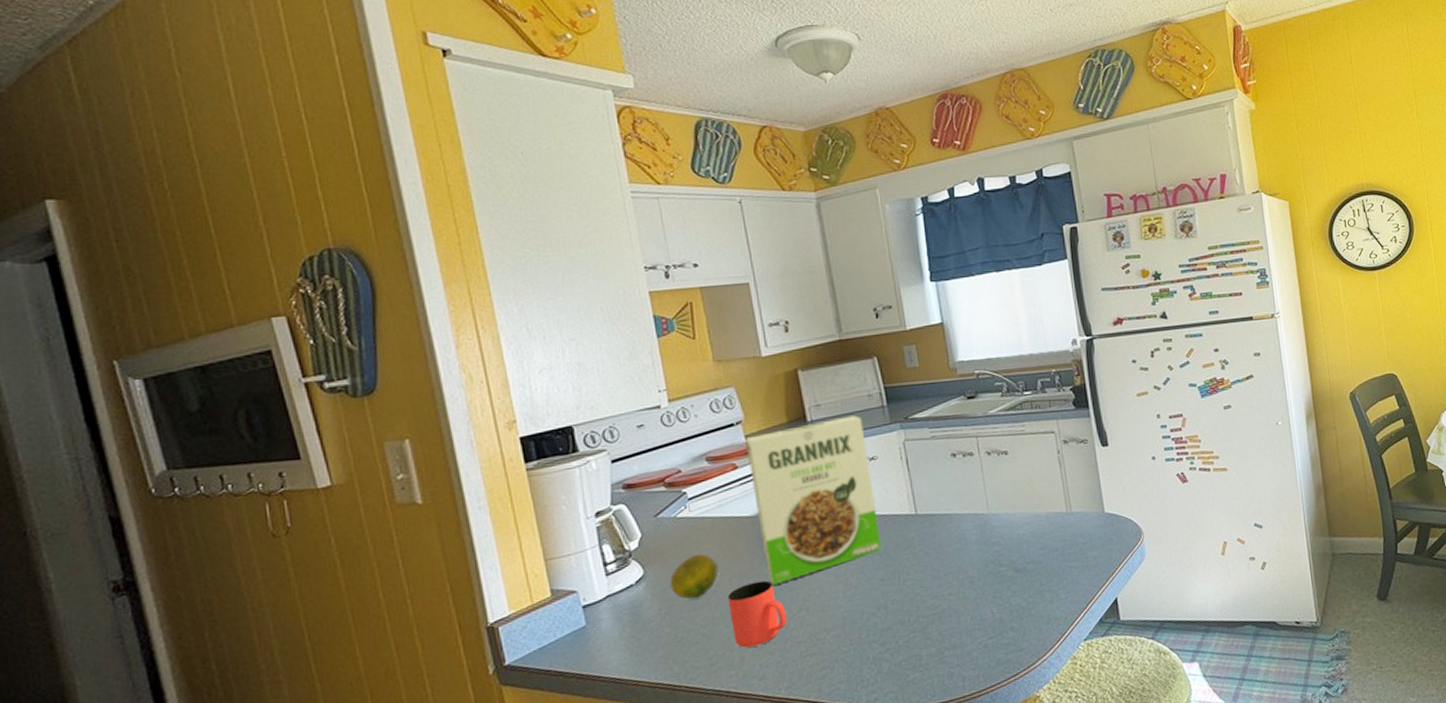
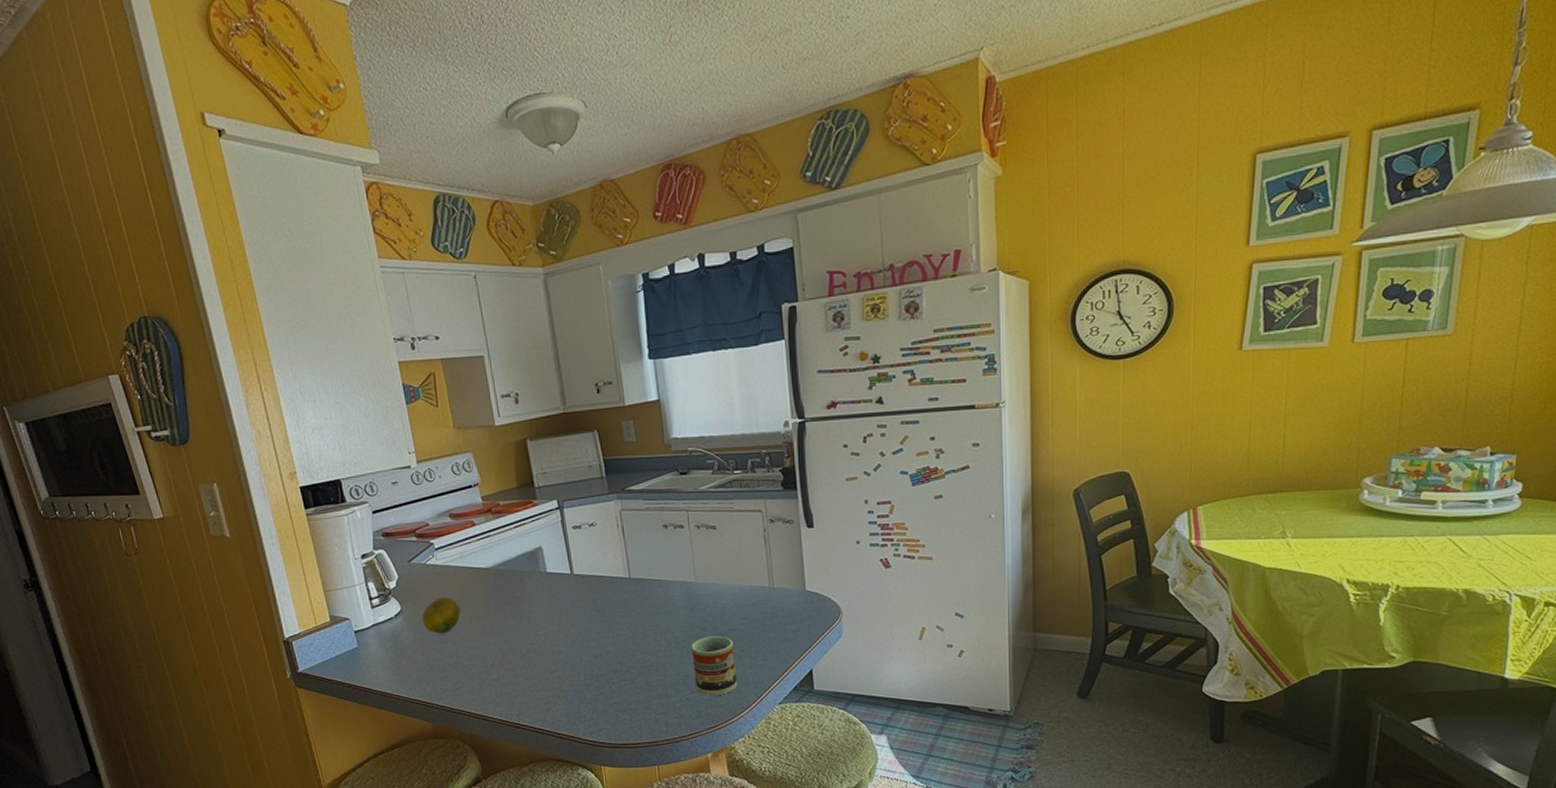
cup: present [727,580,788,648] -> none [468,624,518,678]
cereal box: present [745,415,882,585] -> none [482,484,599,629]
cup: none [985,570,1039,640] -> present [690,636,738,696]

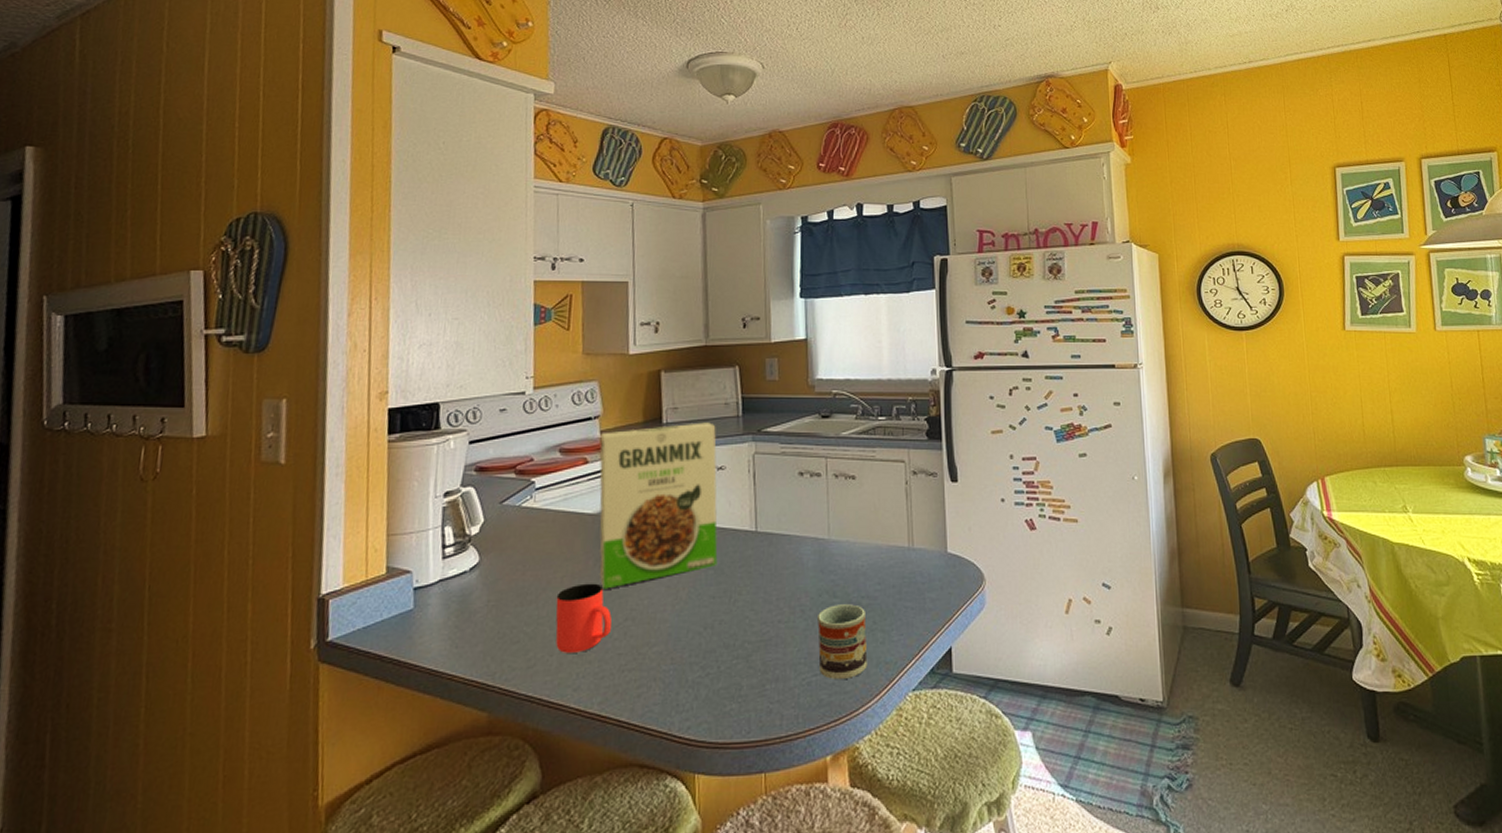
fruit: present [422,597,461,634] -> none [502,548,553,594]
cup: none [468,624,518,678] -> present [555,583,612,653]
cereal box: none [482,484,599,629] -> present [599,422,718,589]

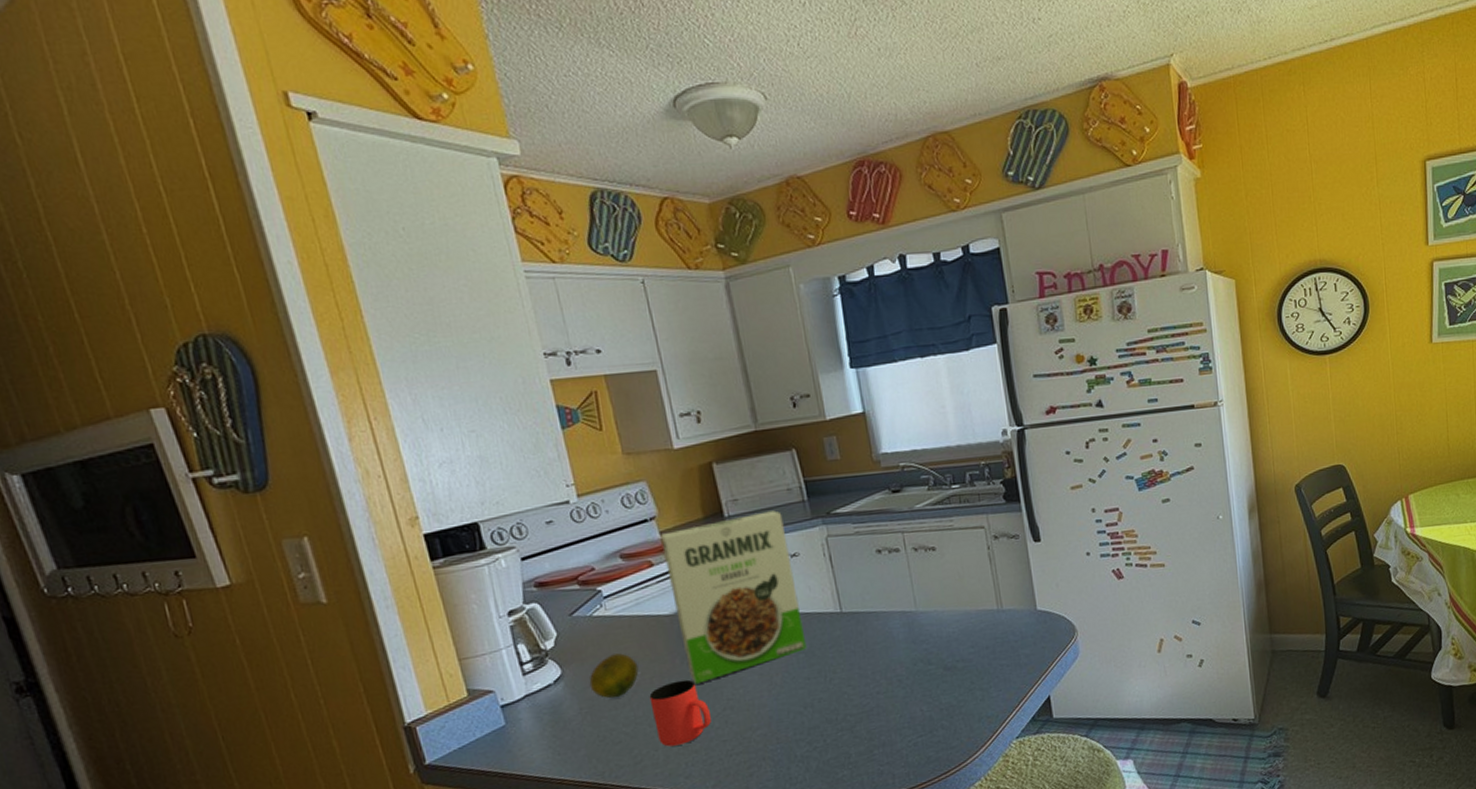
fruit: none [502,548,553,594] -> present [589,653,639,699]
cup: present [816,604,868,679] -> none [914,668,970,738]

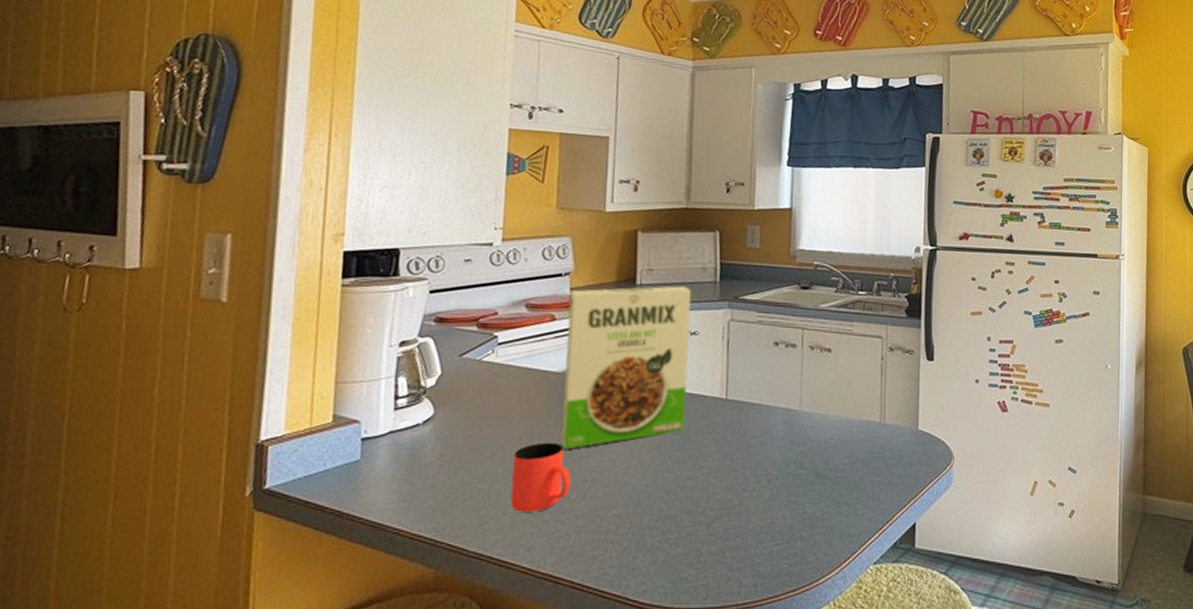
fruit: present [589,653,639,699] -> none [457,403,512,450]

